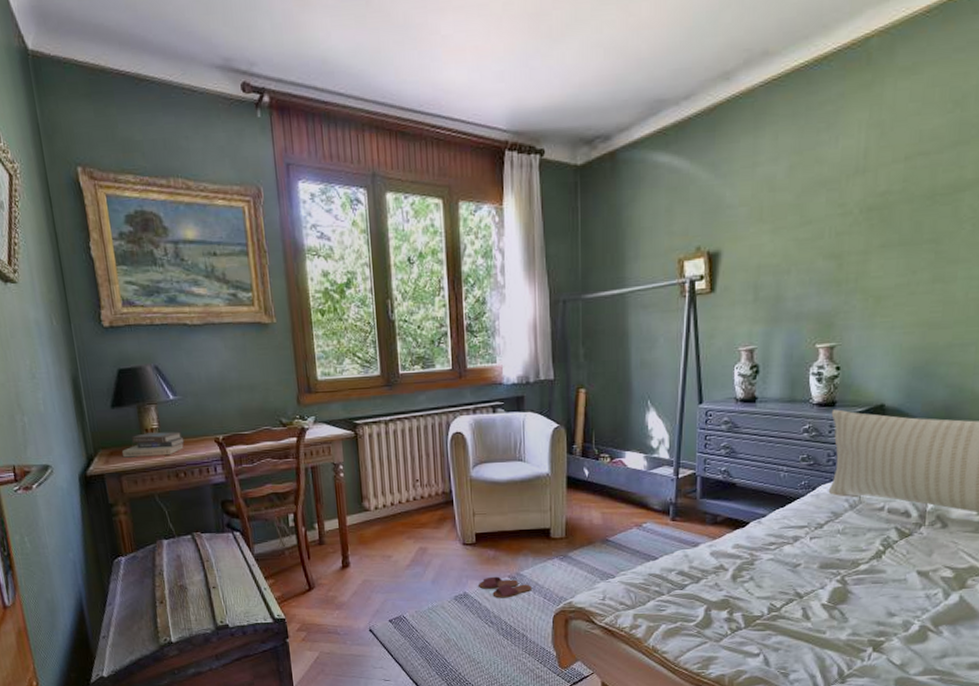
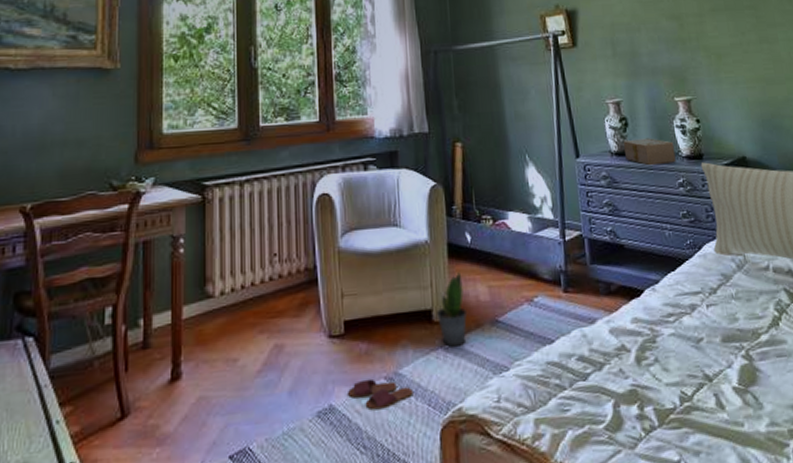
potted plant: none [554,500,582,558] -> present [437,272,468,347]
jewelry box: none [751,385,806,412] -> present [624,138,676,166]

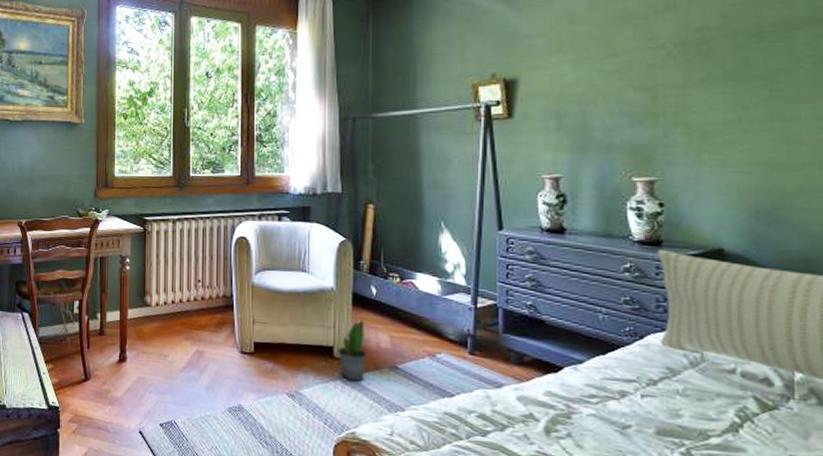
slippers: present [348,378,413,410] -> none [255,391,311,417]
jewelry box: present [624,138,676,166] -> none [559,217,624,247]

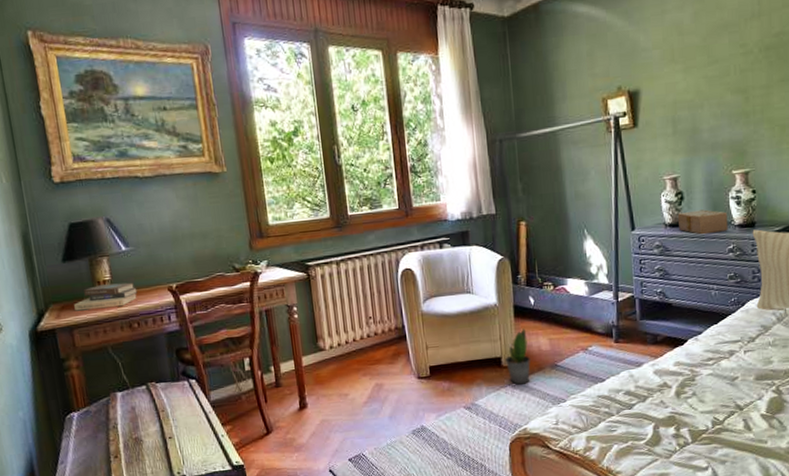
jewelry box: none [559,217,624,247] -> present [678,209,728,235]

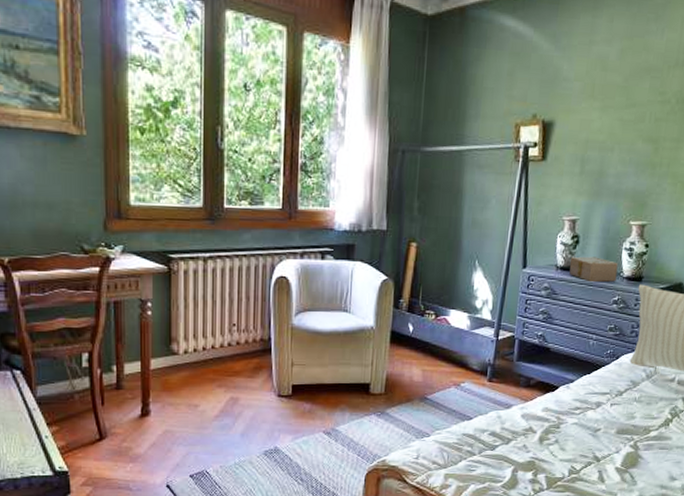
potted plant: present [505,328,531,385] -> none [374,356,401,414]

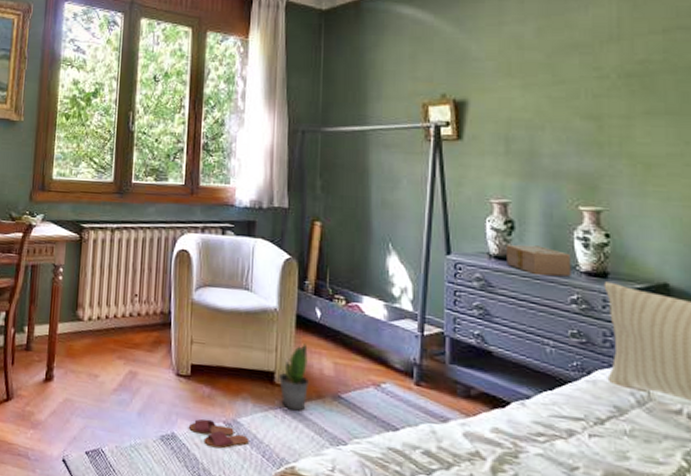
slippers: none [291,431,346,454] -> present [189,418,249,448]
potted plant: none [374,356,401,414] -> present [279,343,310,411]

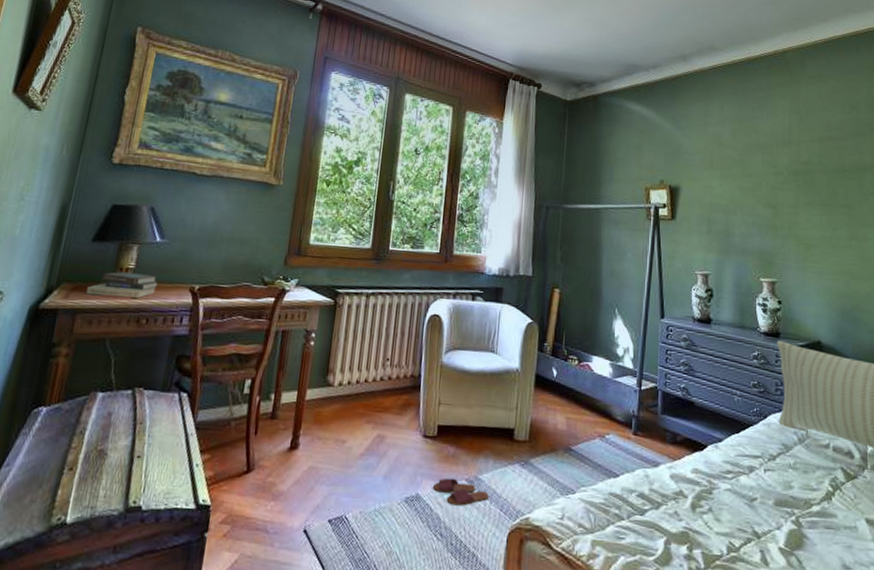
potted plant: present [279,343,310,411] -> none [518,401,545,465]
jewelry box: present [507,244,571,277] -> none [707,309,754,337]

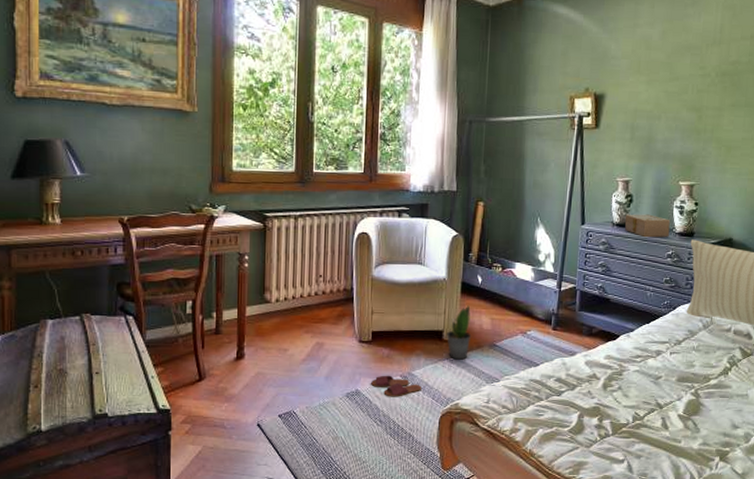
books: present [86,271,158,299] -> none [17,206,86,232]
potted plant: none [518,401,545,465] -> present [446,305,472,360]
jewelry box: none [707,309,754,337] -> present [625,214,670,238]

